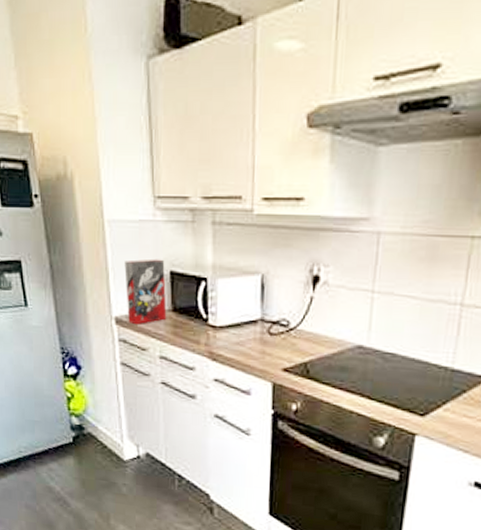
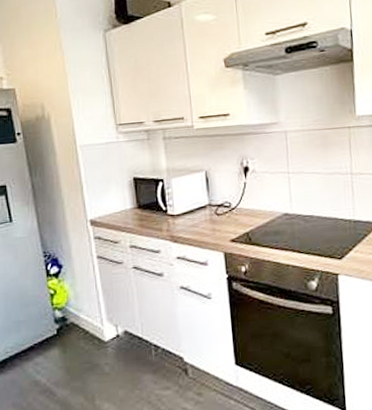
cereal box: present [124,258,167,325] -> none [95,169,134,224]

